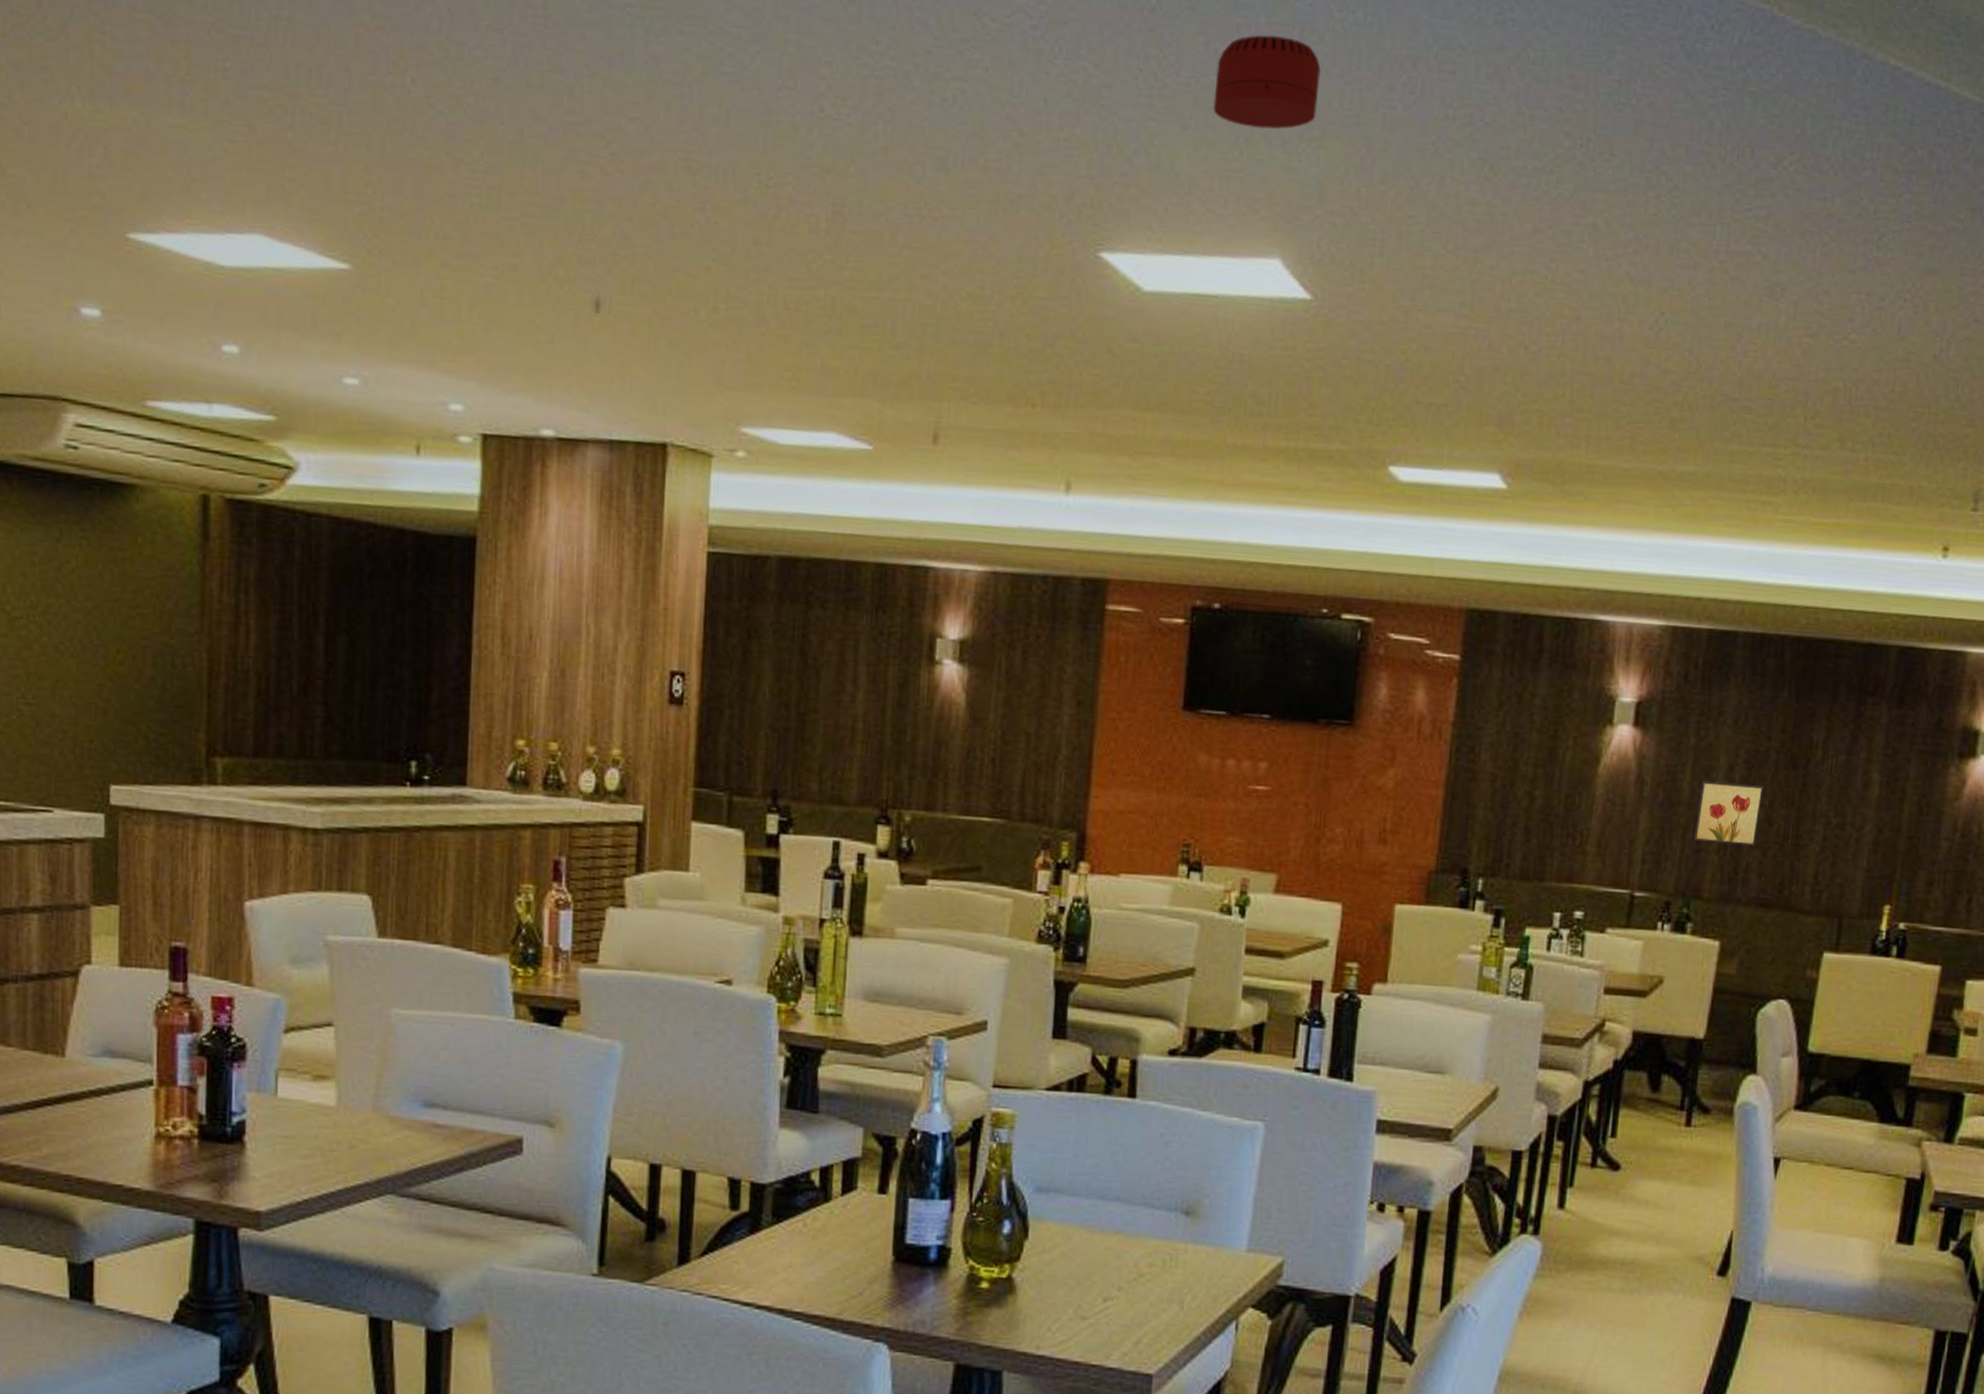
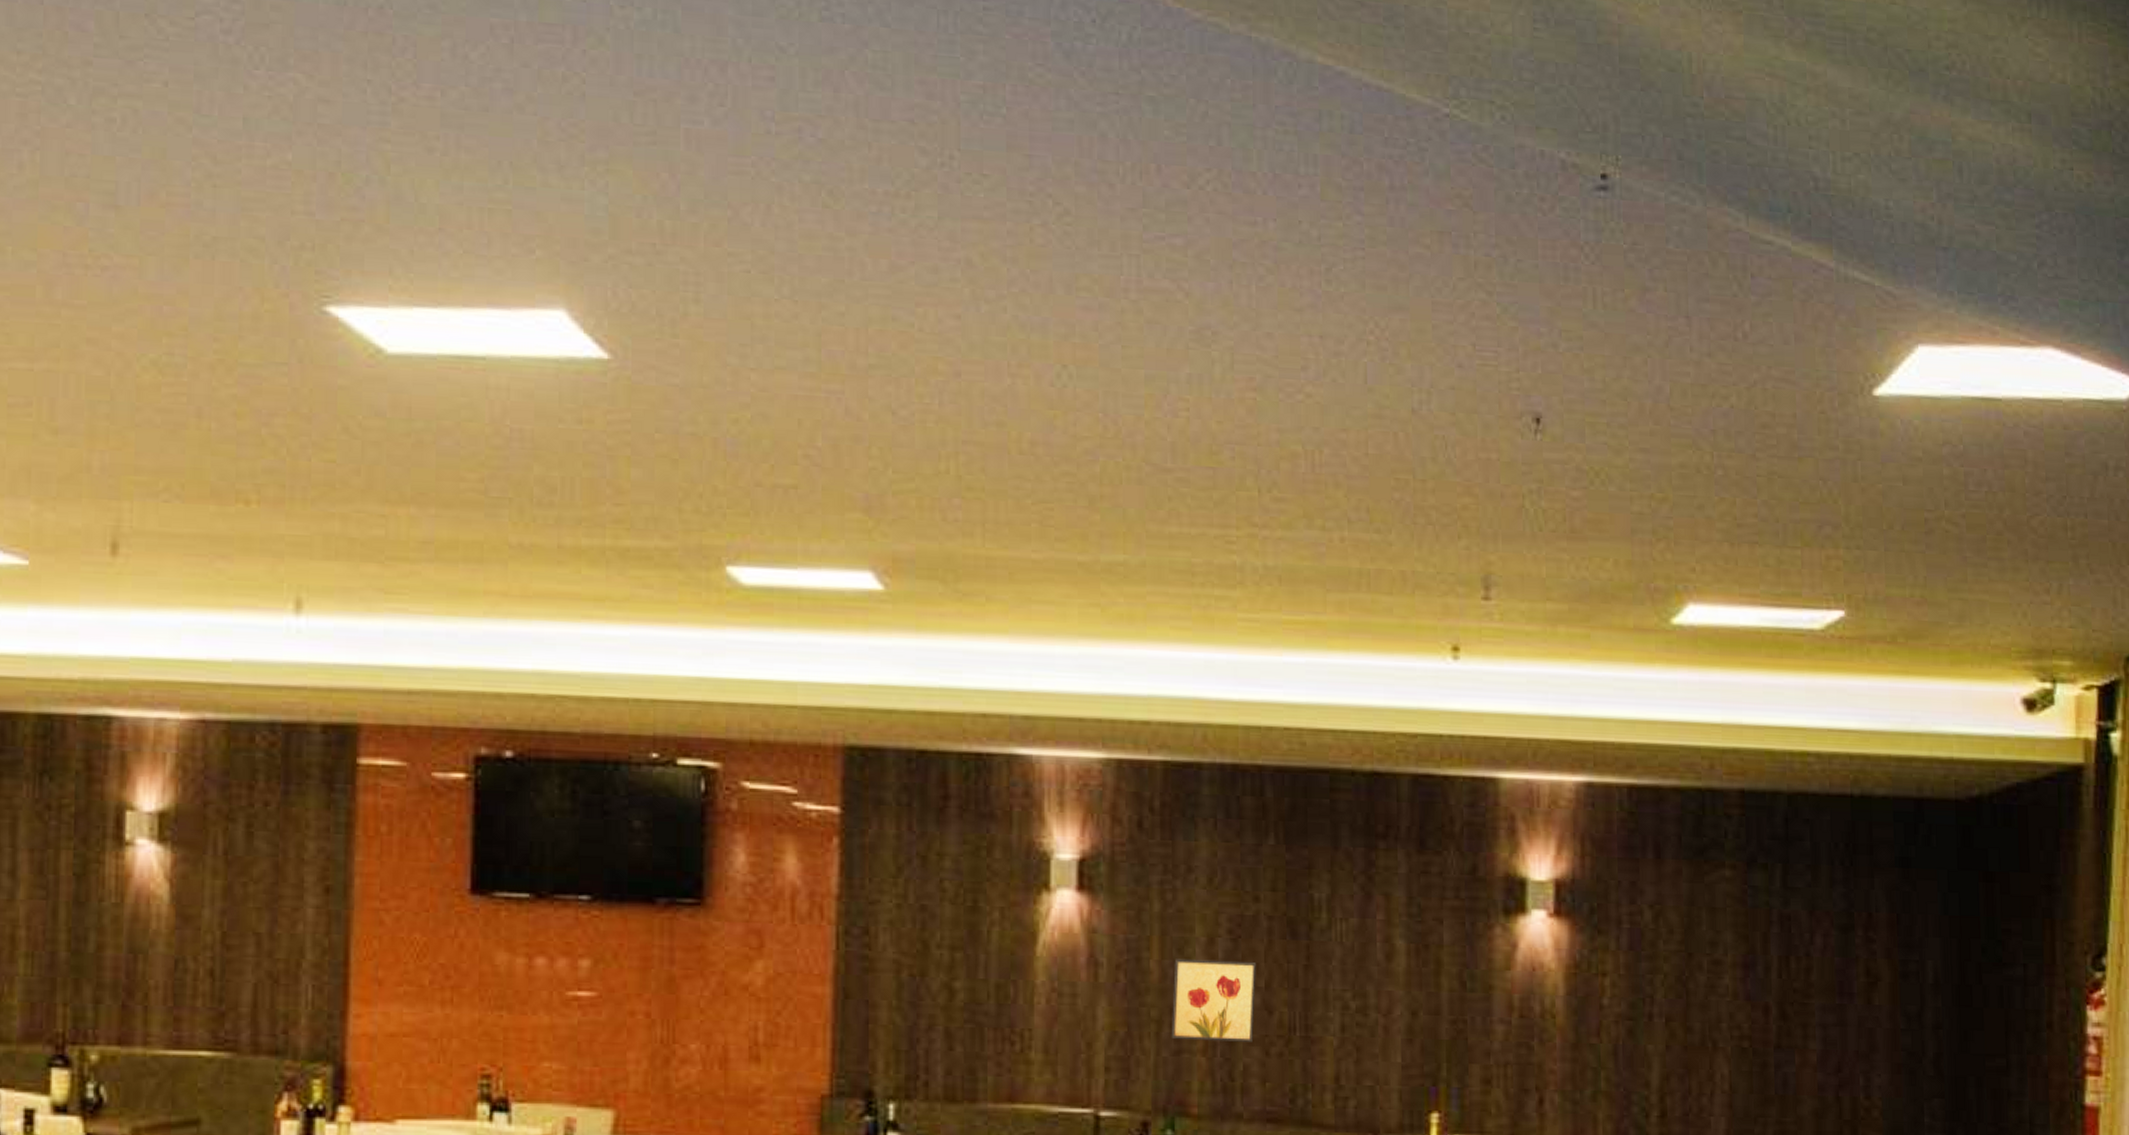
smoke detector: present [1213,34,1322,130] -> none [466,36,604,151]

